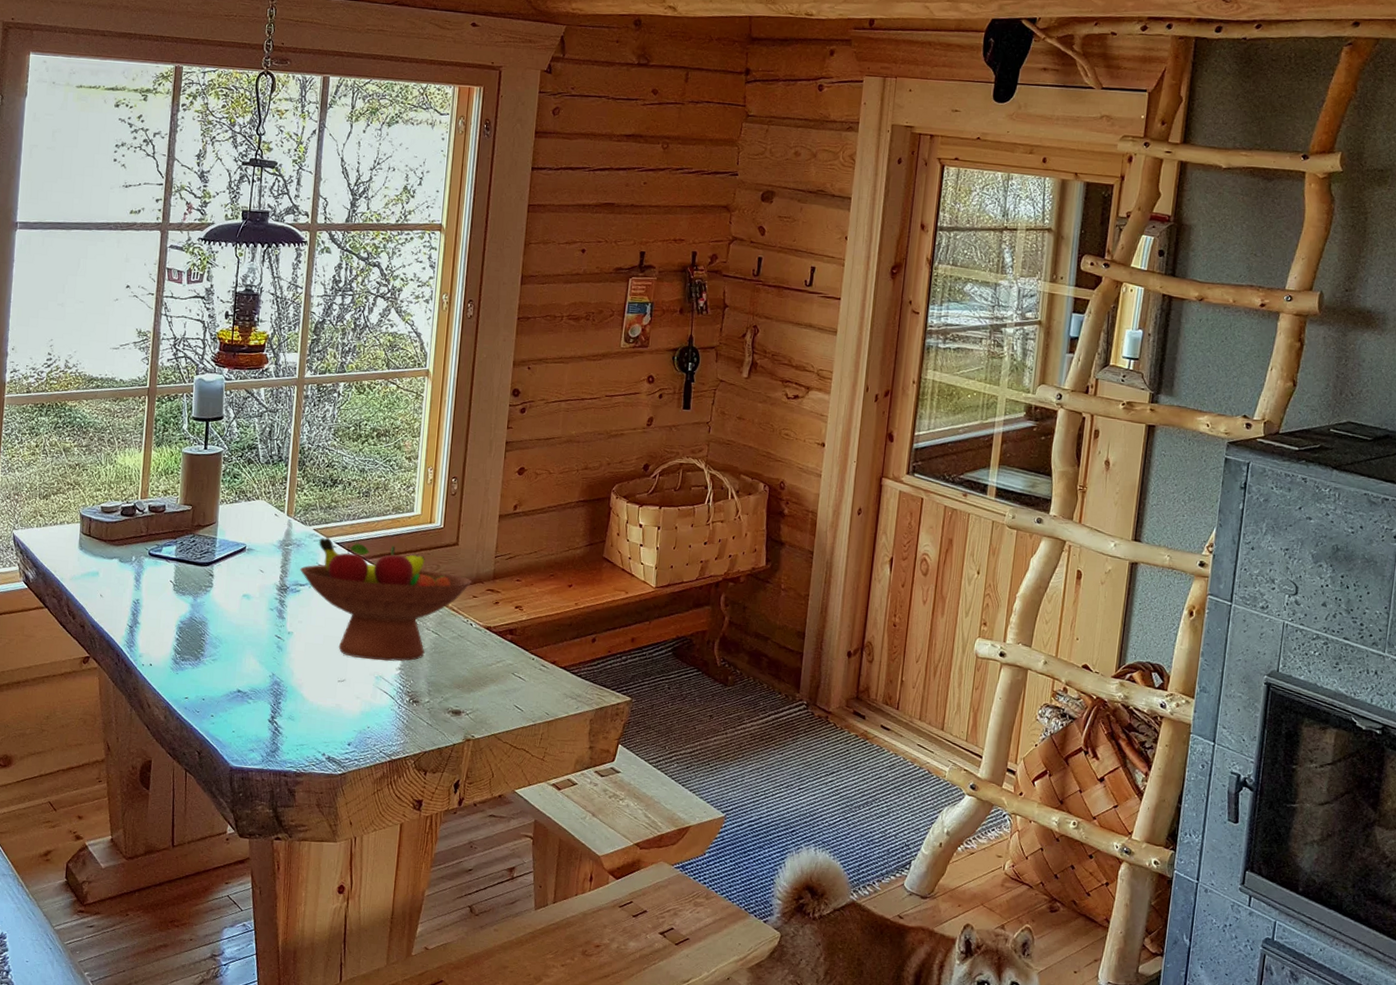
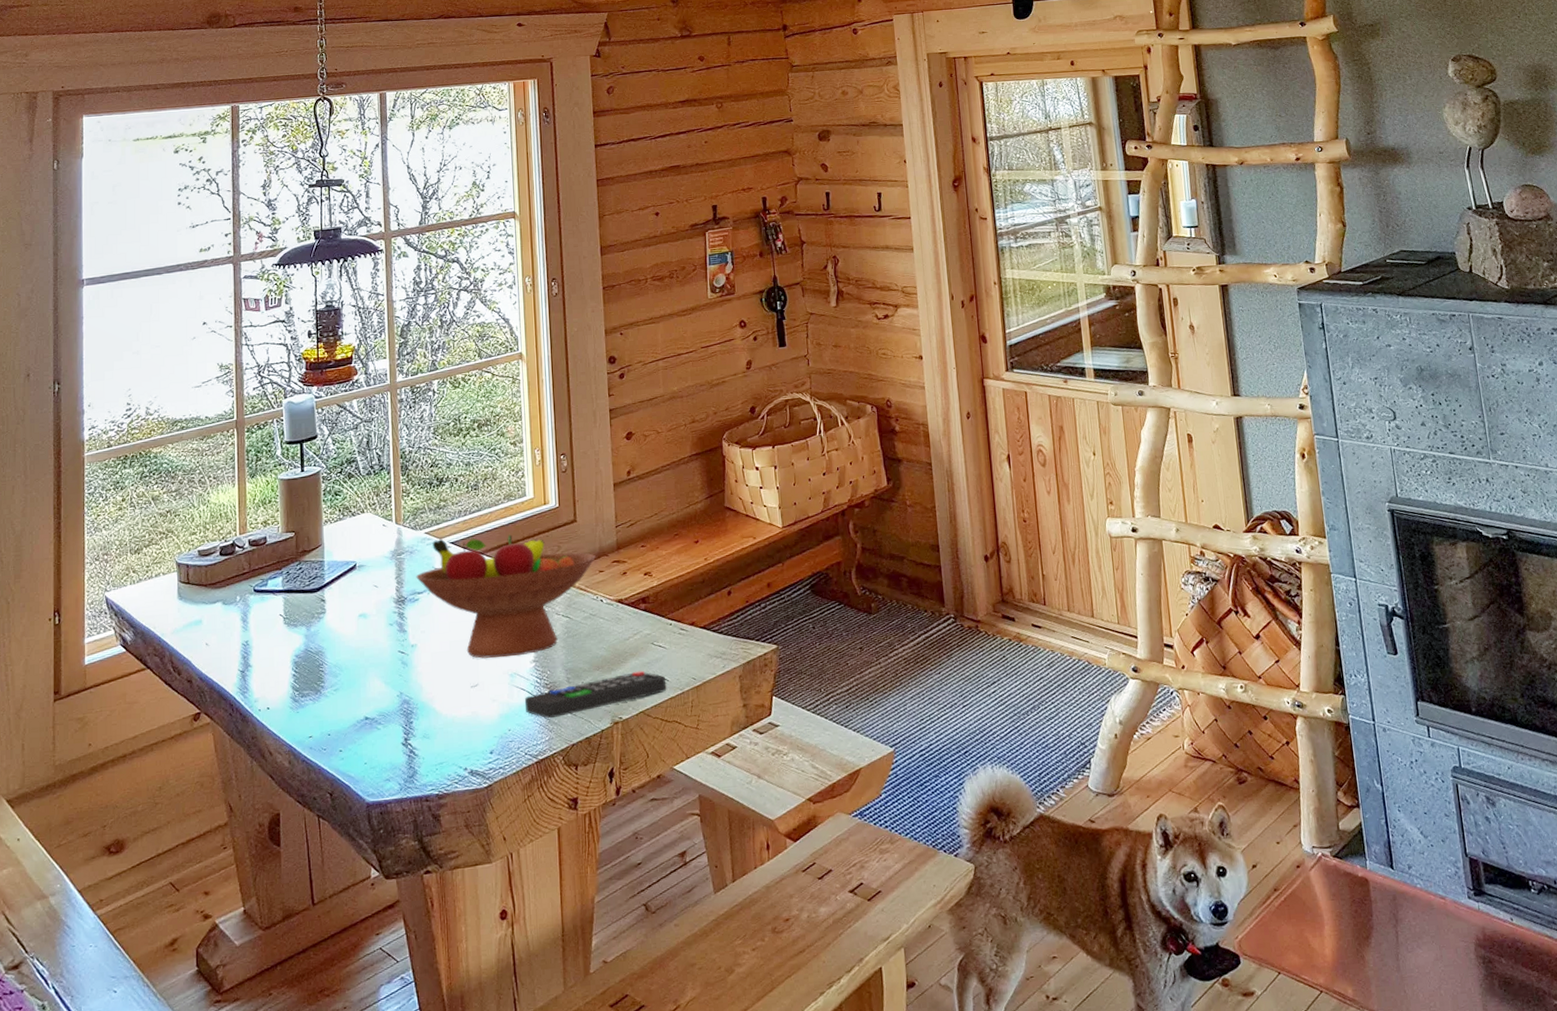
remote control: none [386,696,521,725] -> present [525,670,667,719]

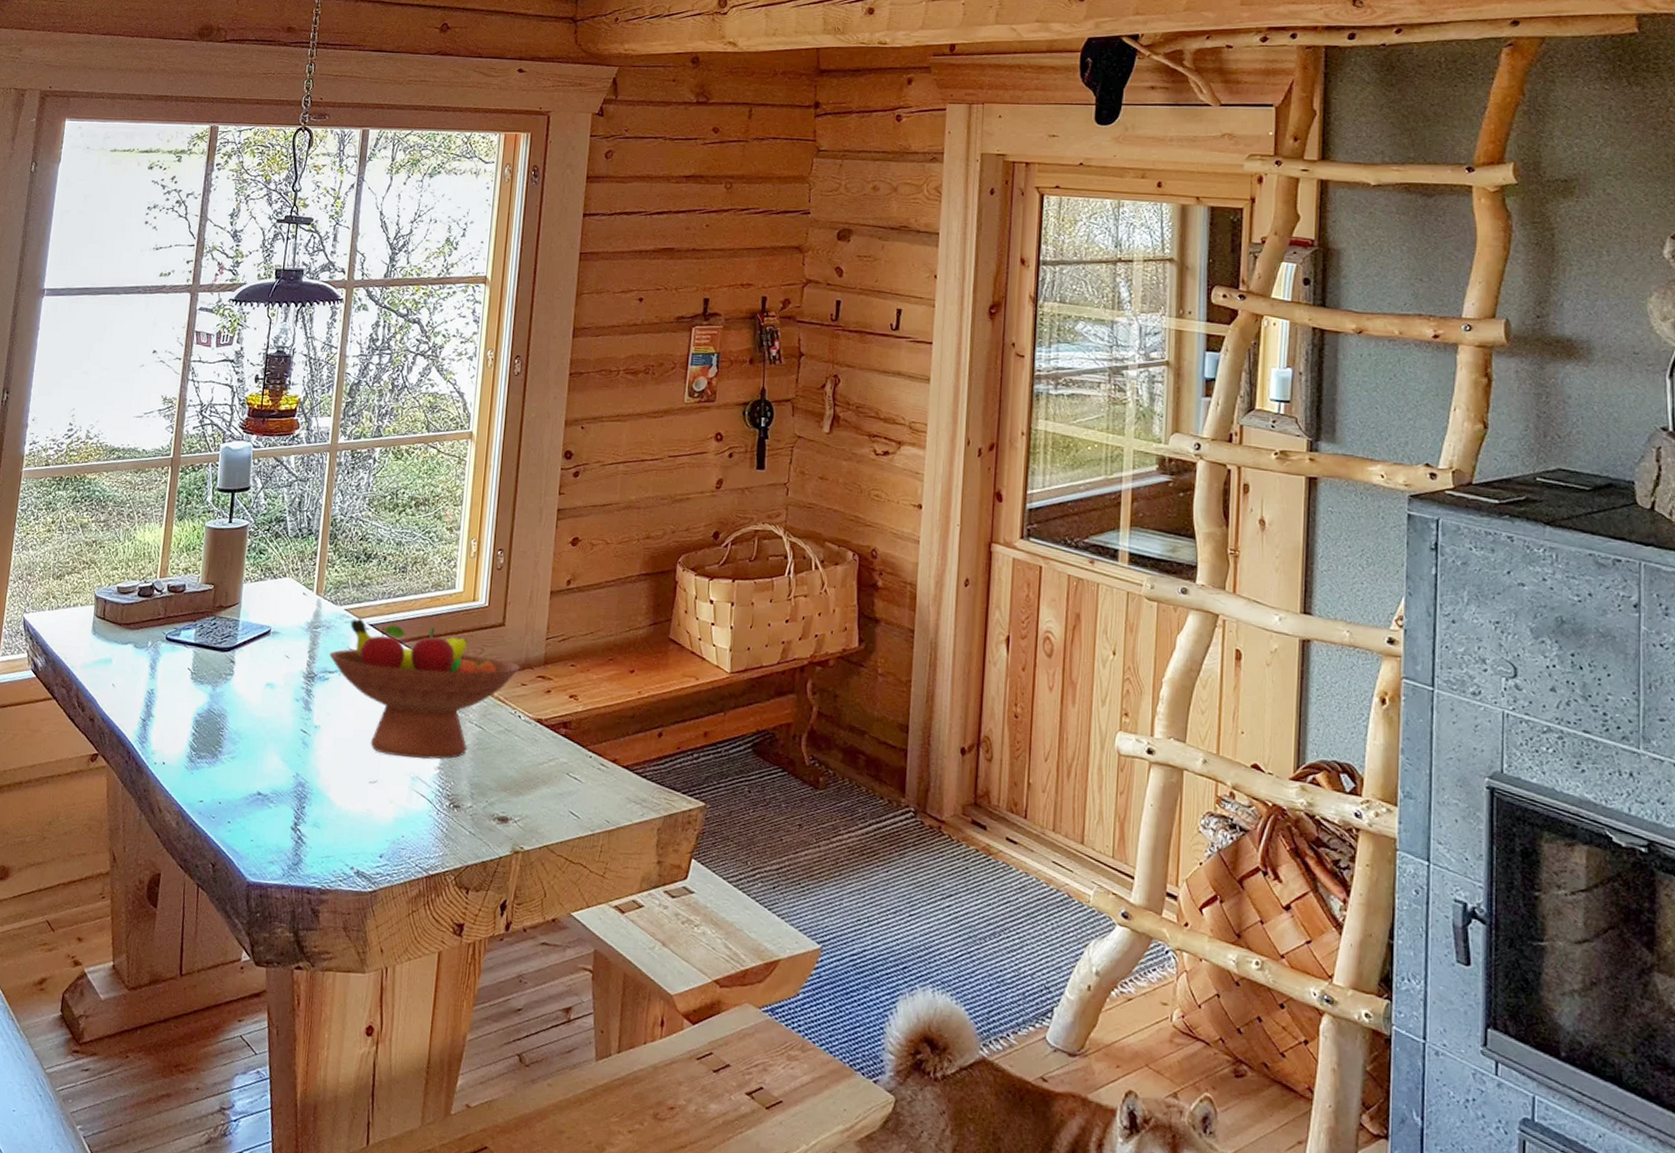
remote control: present [525,670,667,719] -> none [423,800,577,834]

